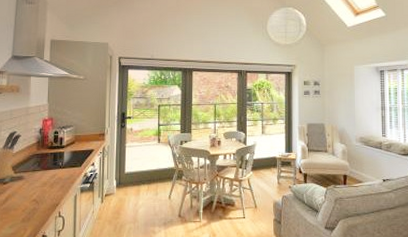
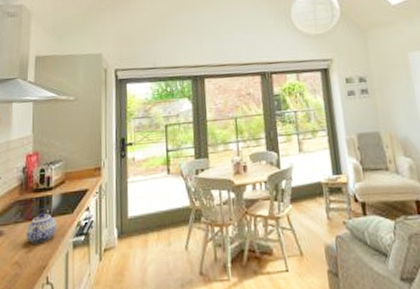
teapot: none [42,164,67,187] -> present [26,212,56,244]

